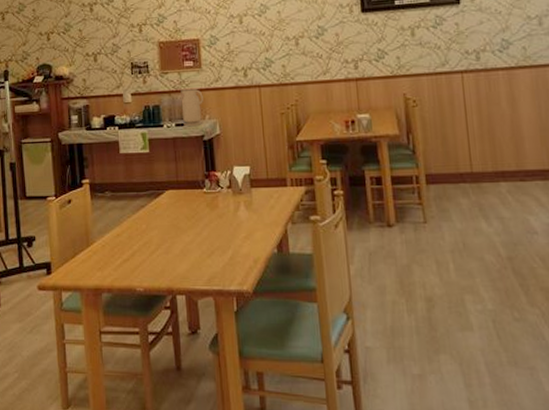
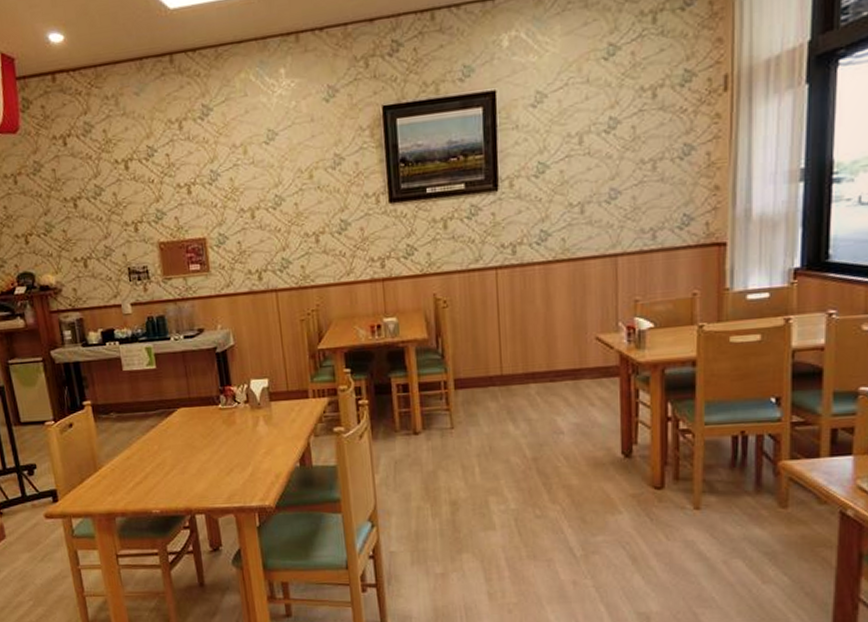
water jug: present [180,89,203,127] -> none [187,296,214,339]

